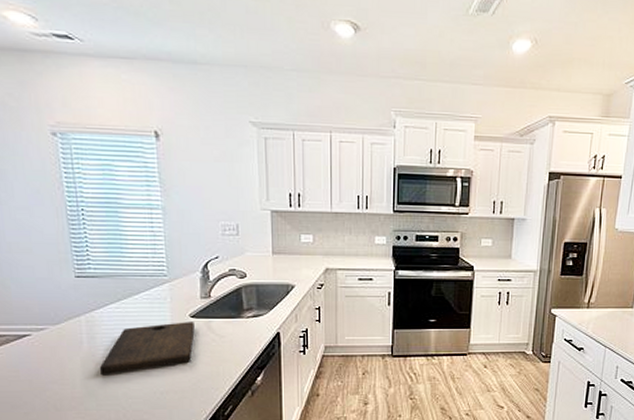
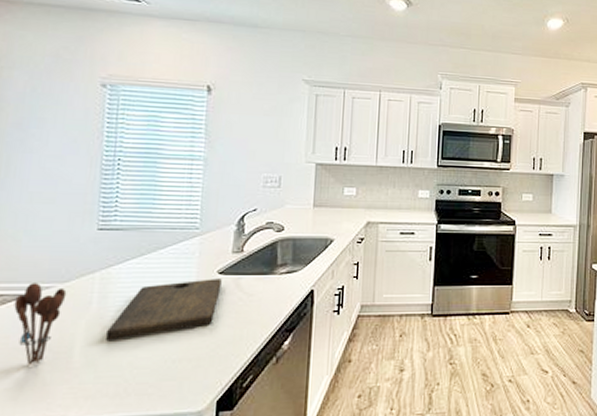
utensil holder: none [16,325,60,394] -> present [14,283,67,365]

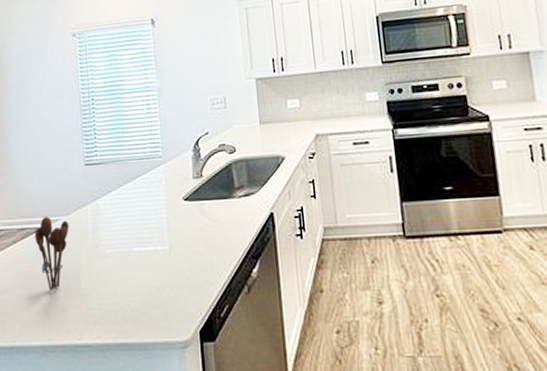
cutting board: present [105,279,222,340] -> none [101,205,188,268]

